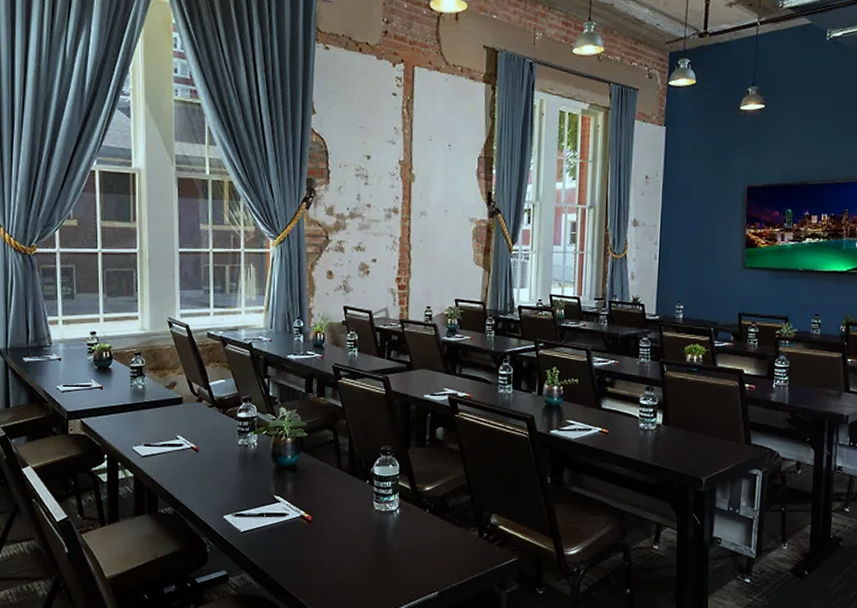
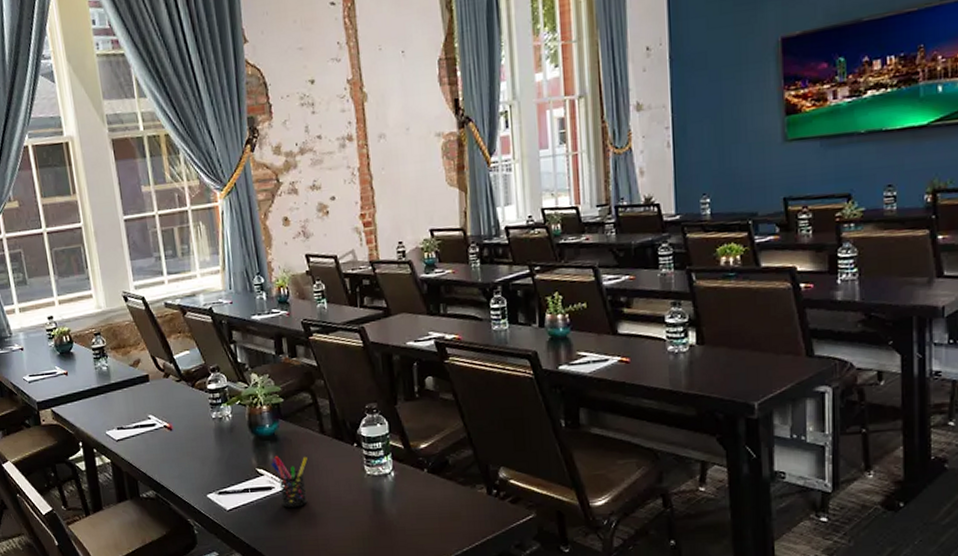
pen holder: none [288,486,323,534] -> present [271,456,308,508]

